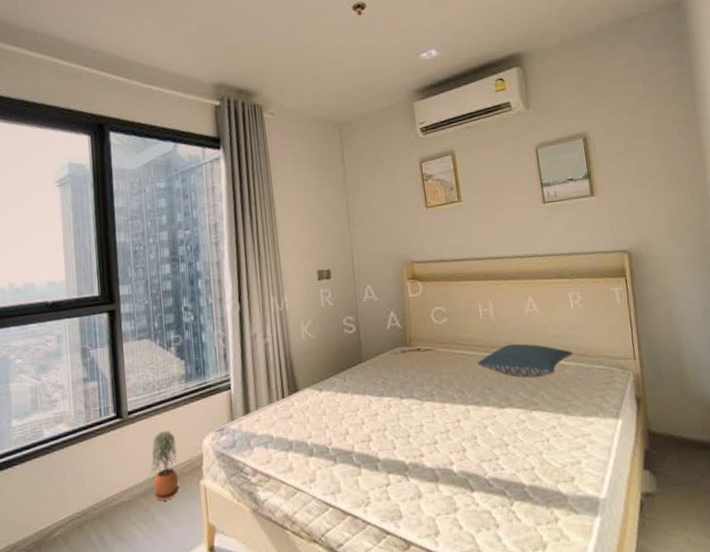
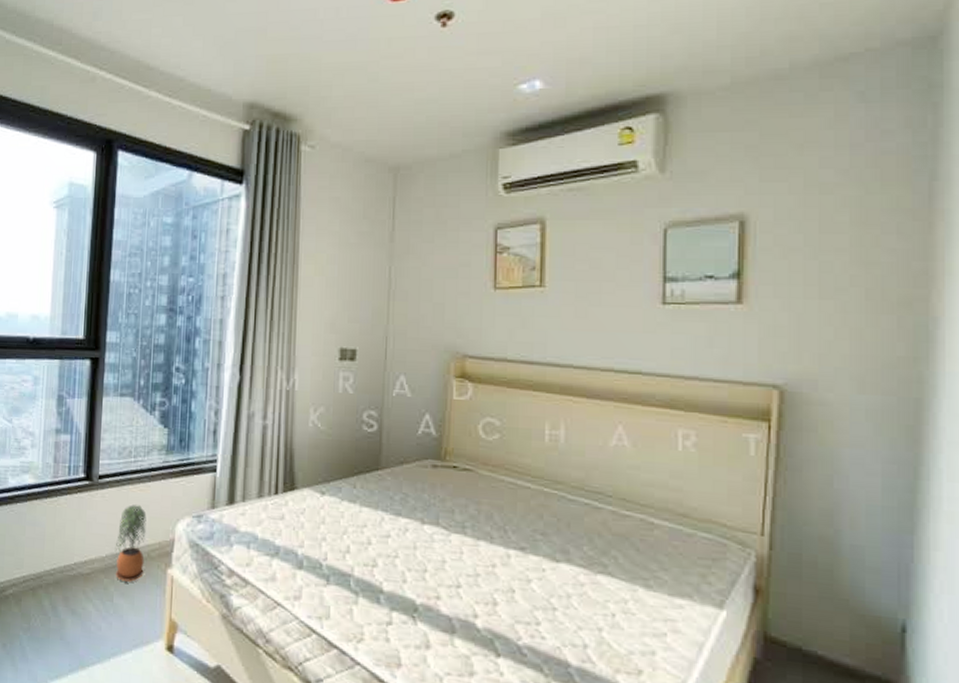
pillow: present [477,343,573,378] -> none [530,482,670,533]

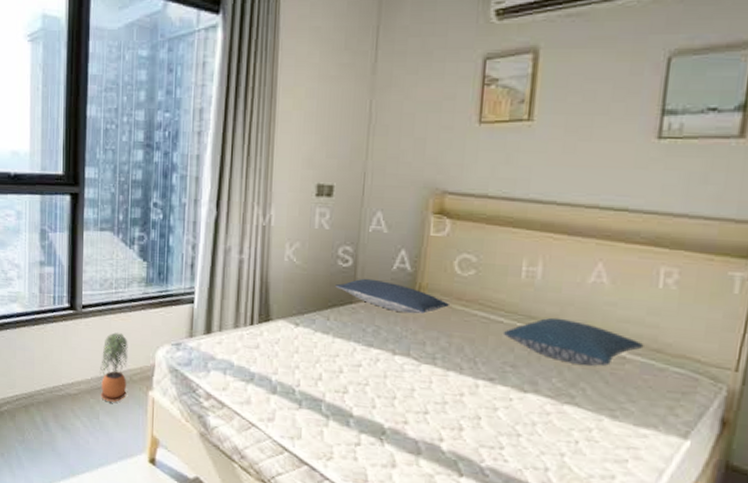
pillow: none [361,443,476,480] -> present [335,278,449,314]
pillow: none [530,482,670,533] -> present [502,317,644,366]

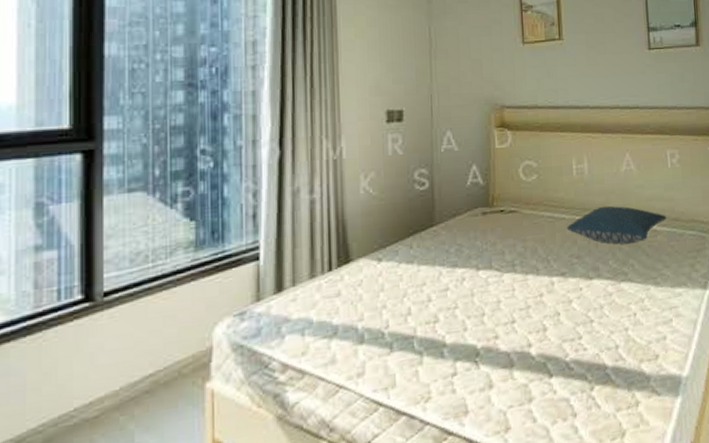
potted plant: present [99,332,128,402] -> none [132,317,175,413]
pillow: present [335,278,449,314] -> none [415,197,520,227]

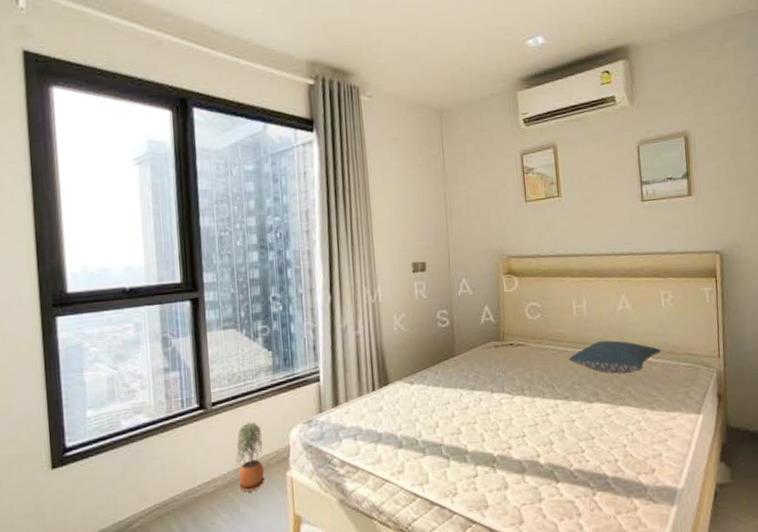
potted plant: none [132,317,175,413] -> present [235,422,265,491]

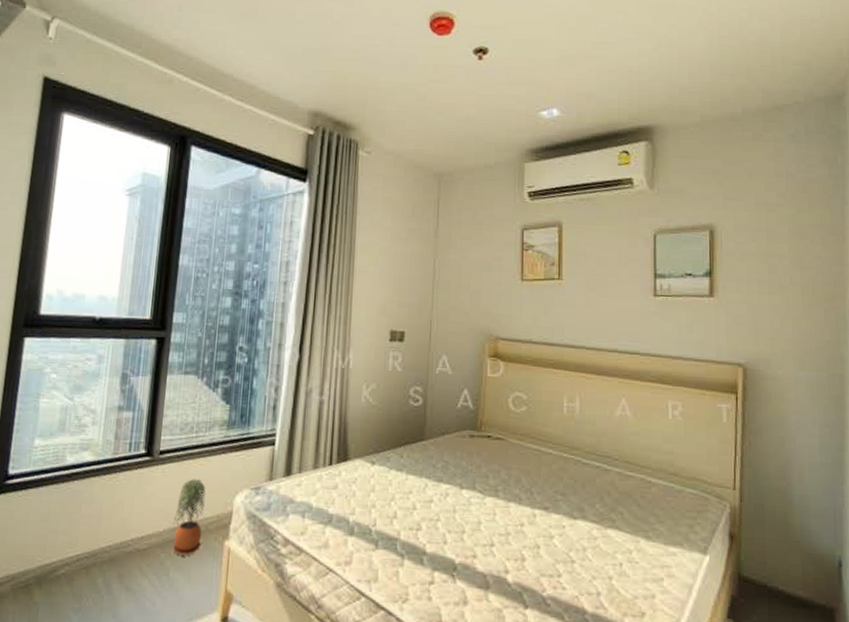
pillow: present [568,340,661,374] -> none [552,447,664,491]

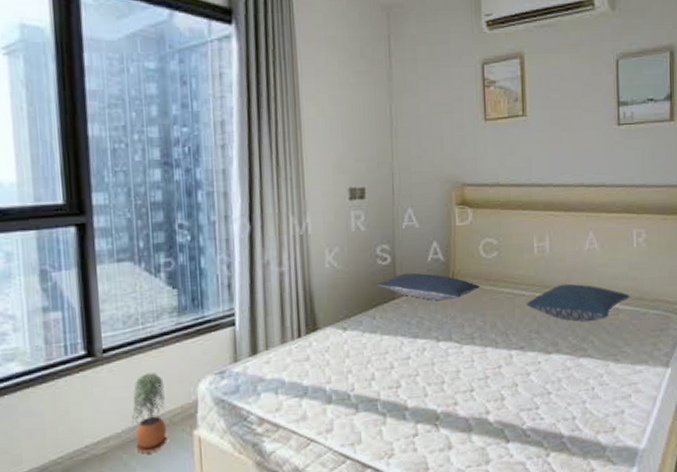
pillow: none [408,416,506,449] -> present [377,272,480,301]
pillow: none [552,447,664,491] -> present [526,283,630,322]

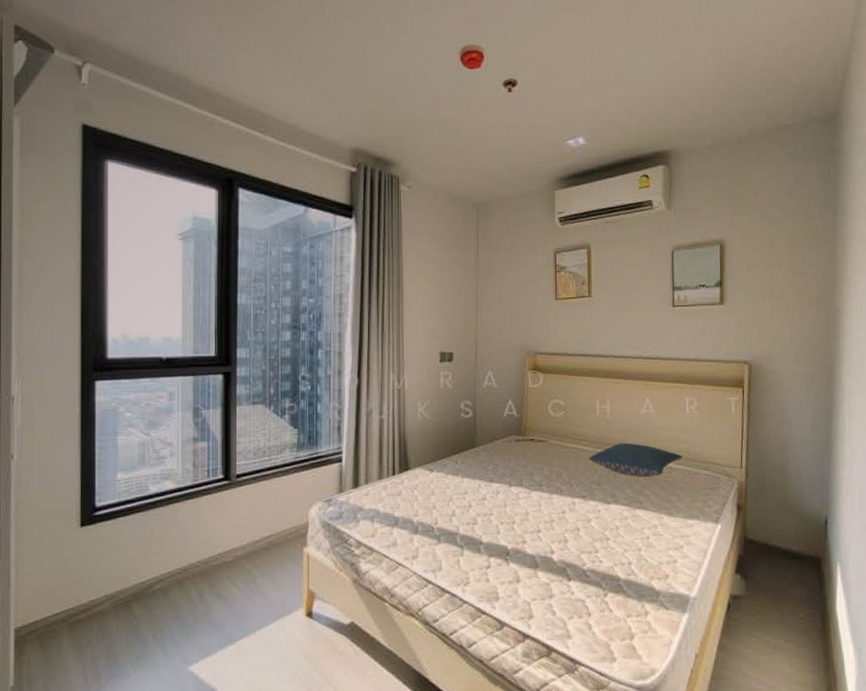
potted plant: present [131,373,168,453] -> none [255,497,283,563]
pillow: present [377,272,480,301] -> none [460,425,548,451]

